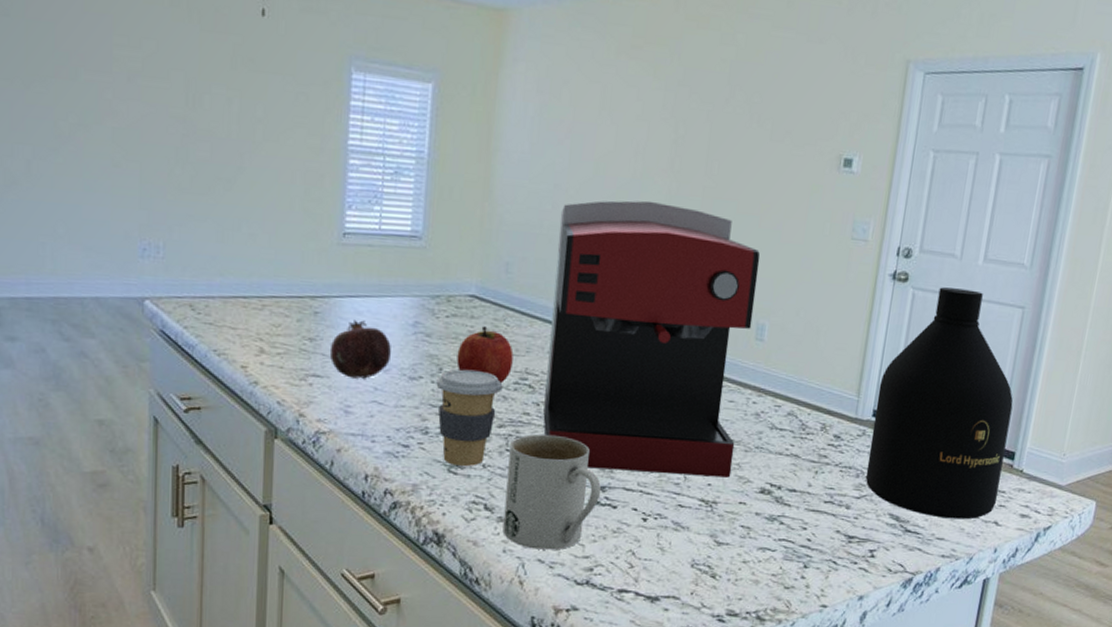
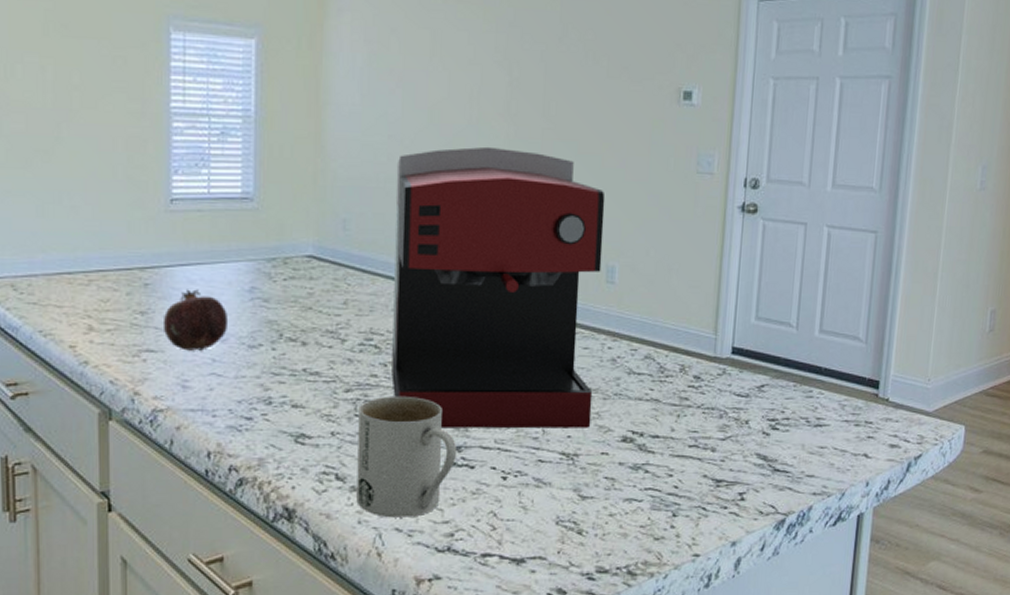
coffee cup: present [436,369,503,466] -> none [277,333,348,435]
apple: present [456,326,514,384] -> none [297,287,357,346]
bottle: present [865,287,1013,520] -> none [729,216,873,455]

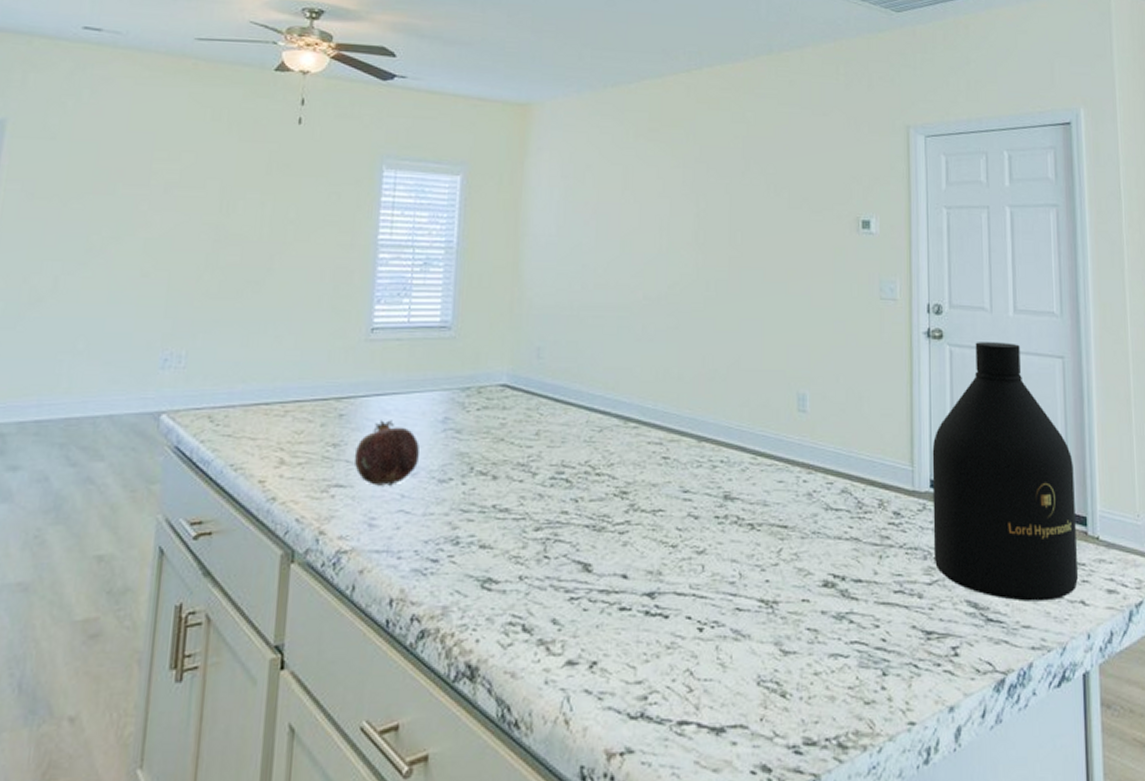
mug: present [356,395,458,518] -> none [543,534,651,677]
coffee maker: present [391,146,606,429] -> none [583,274,793,572]
bottle: none [729,216,873,455] -> present [932,342,1078,601]

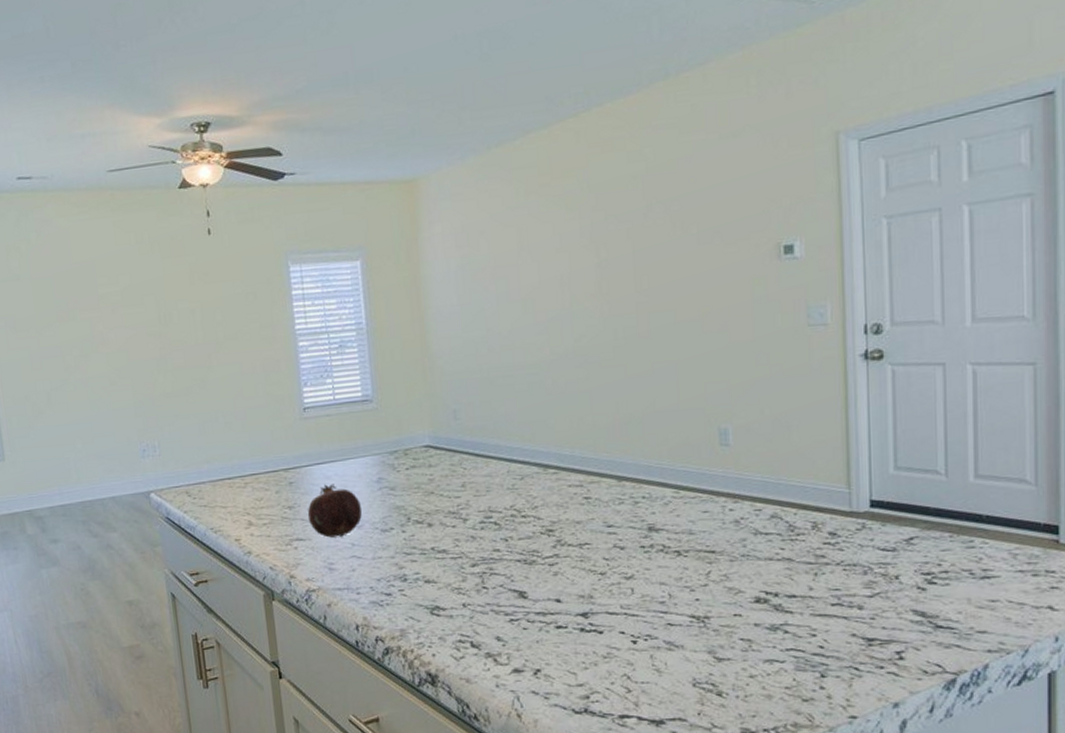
bottle: present [932,342,1078,601] -> none [872,355,1045,609]

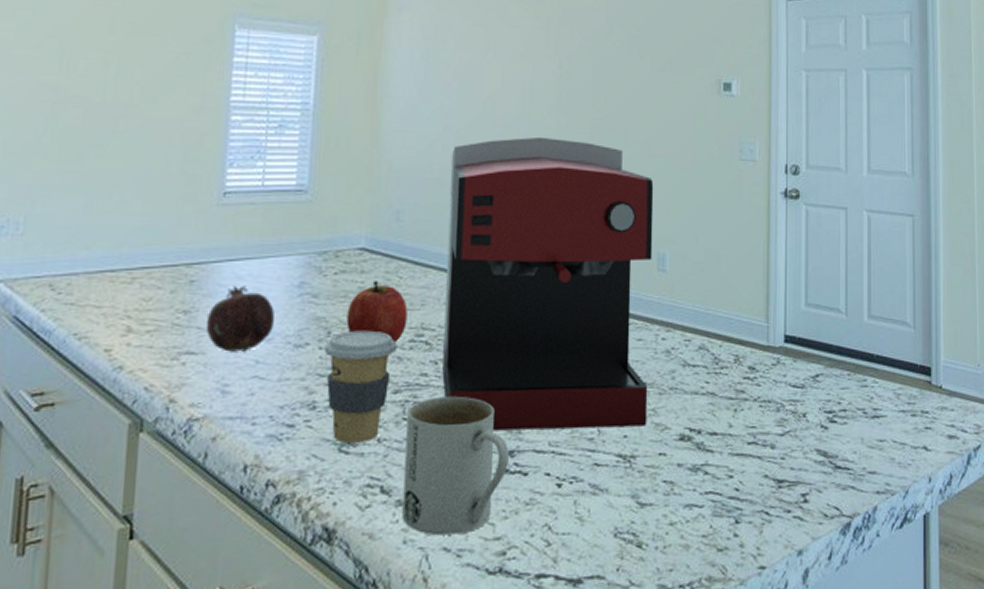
coffee cup: none [406,515,470,608] -> present [324,330,398,443]
apple: none [421,473,476,525] -> present [346,281,408,343]
mug: none [486,567,585,682] -> present [402,395,510,536]
coffee maker: none [497,326,719,597] -> present [442,136,654,431]

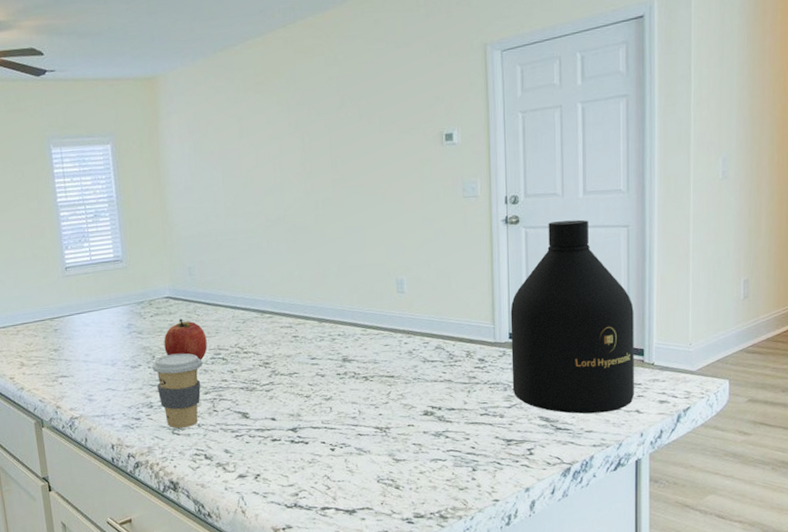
fruit: present [205,285,274,352] -> none [70,329,115,374]
mug: present [402,395,510,536] -> none [216,393,294,485]
coffee maker: present [442,136,654,431] -> none [223,199,397,416]
bottle: none [786,201,921,449] -> present [510,219,634,414]

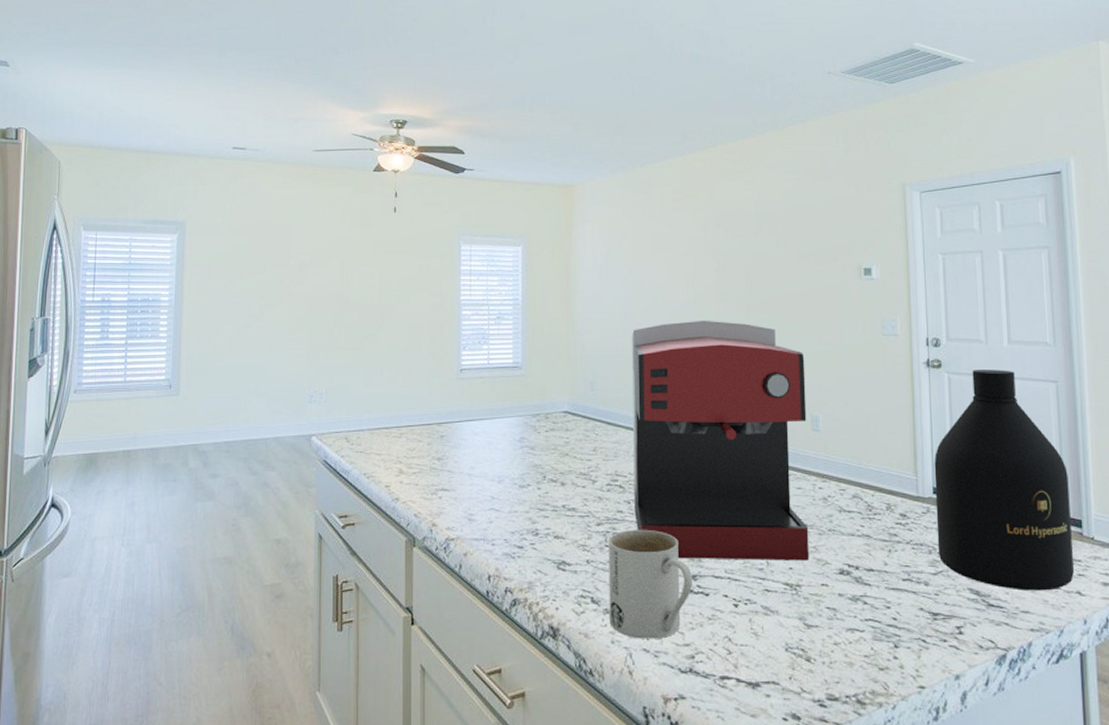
coffee cup: present [152,353,203,428] -> none [542,475,598,562]
apple: present [163,319,207,361] -> none [557,437,604,486]
mug: none [216,393,294,485] -> present [608,529,693,639]
coffee maker: none [223,199,397,416] -> present [631,320,810,561]

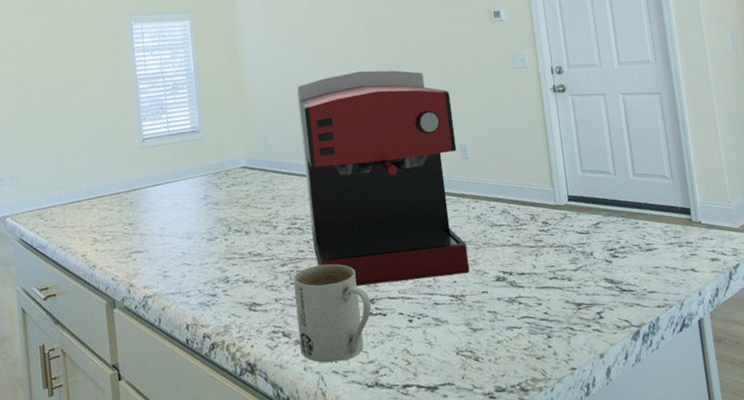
bottle: present [934,370,1074,591] -> none [566,87,688,275]

